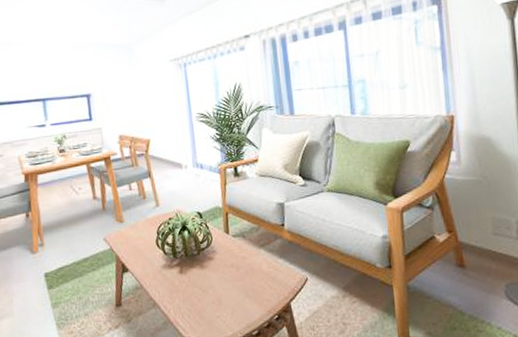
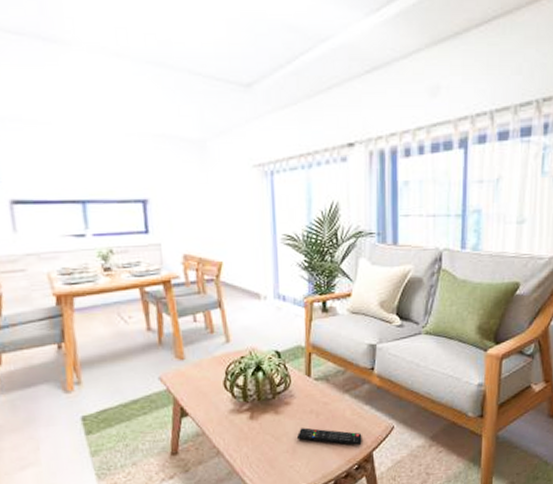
remote control: none [221,280,280,296] -> present [297,427,362,445]

